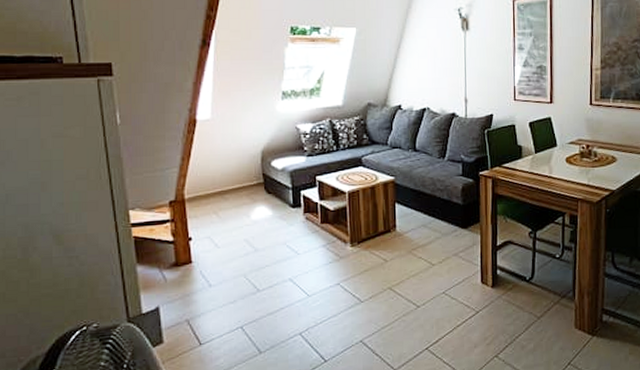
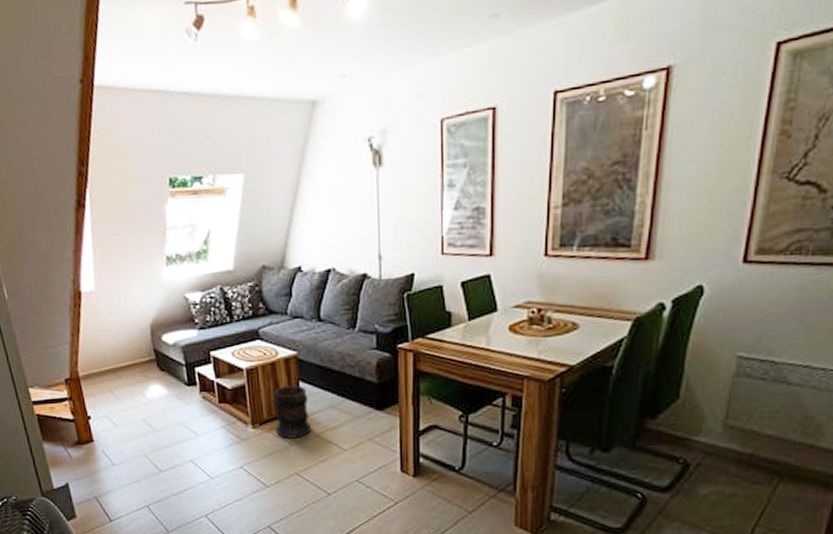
wooden barrel: none [372,207,404,256] -> present [274,385,311,439]

